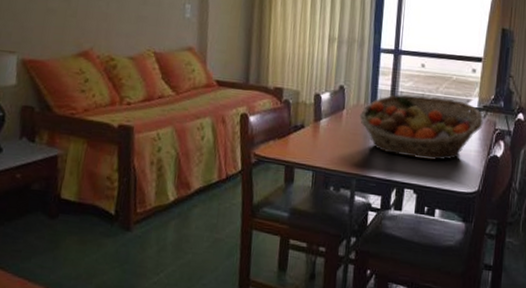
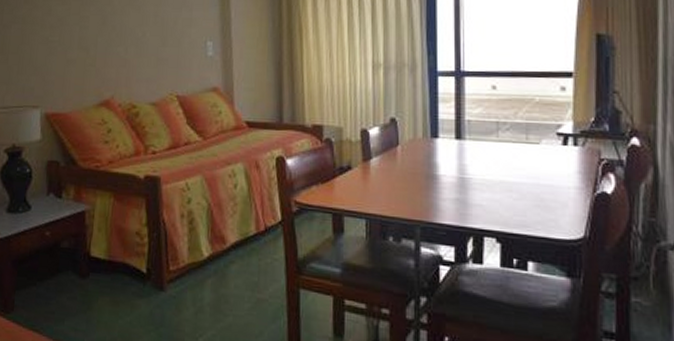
fruit basket: present [359,94,484,161] -> none [417,123,583,202]

